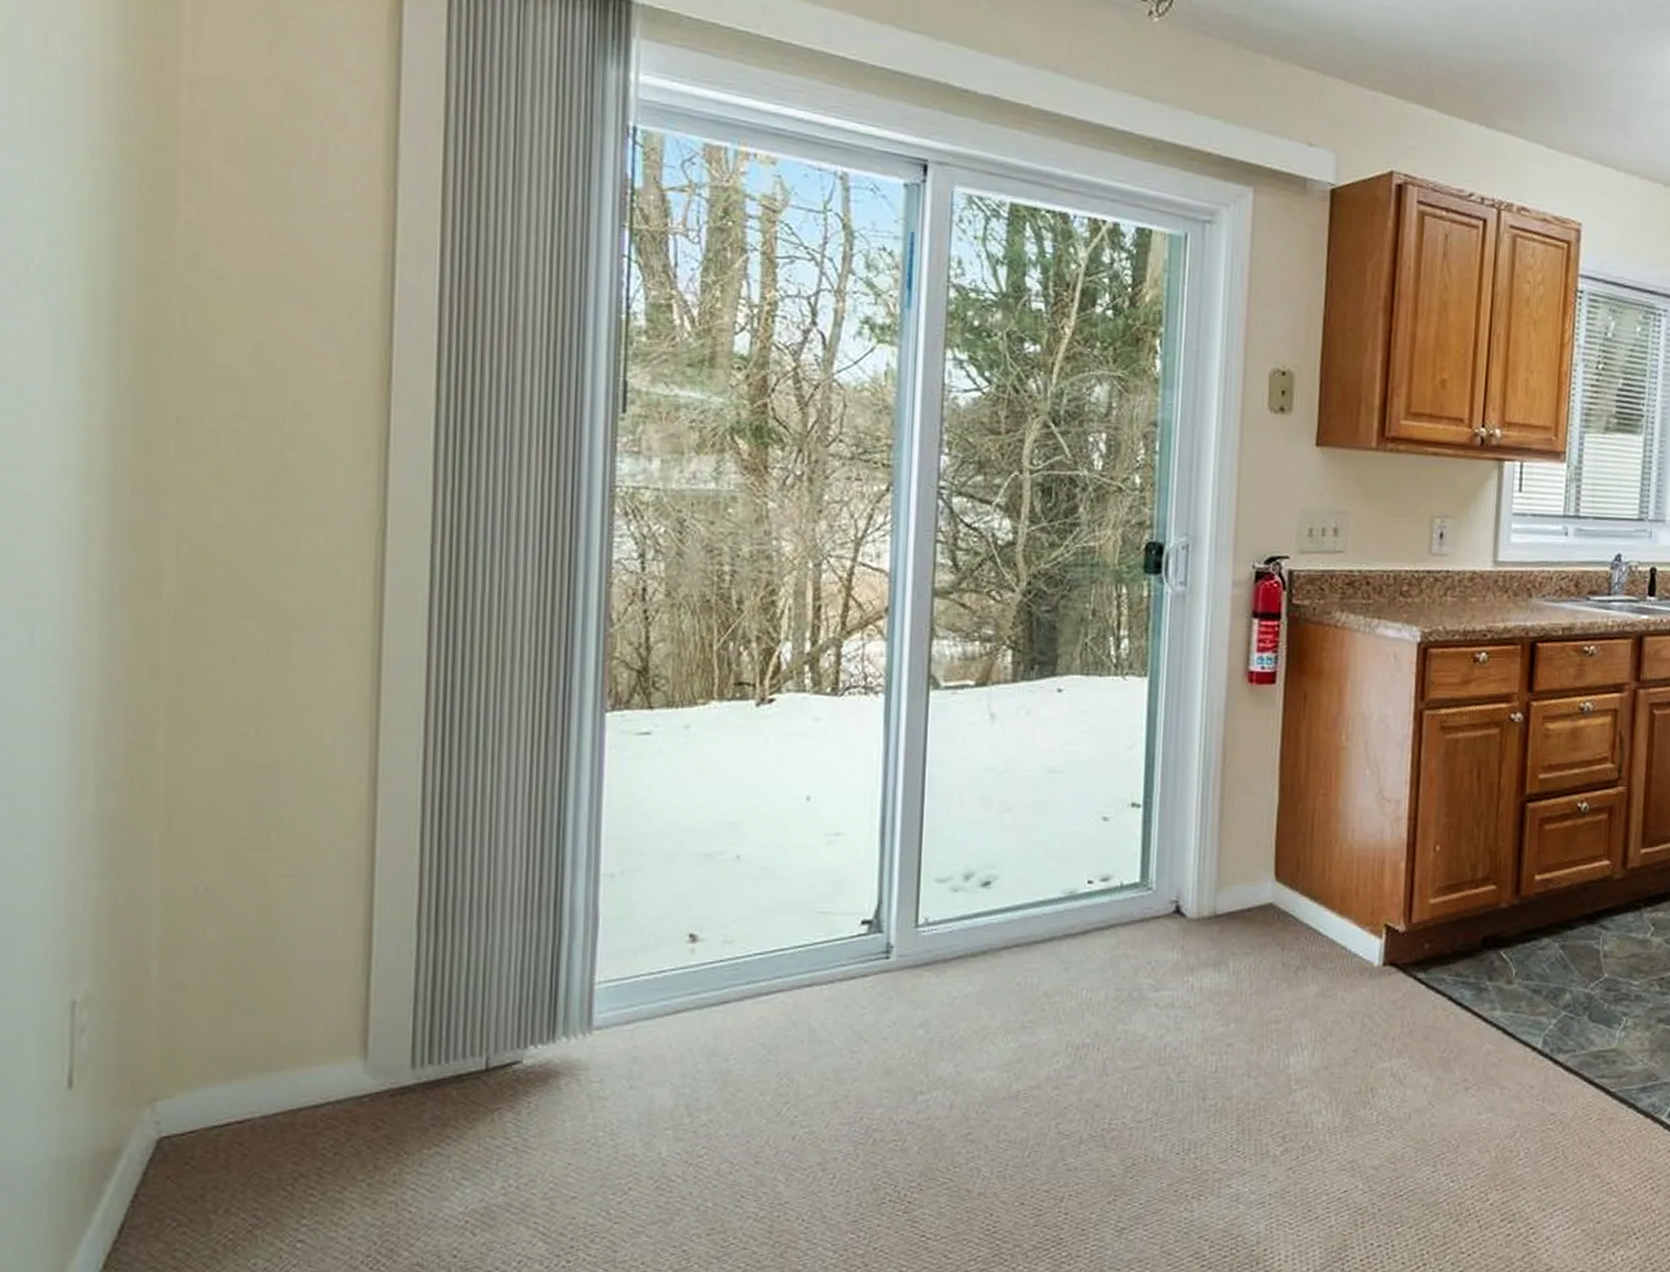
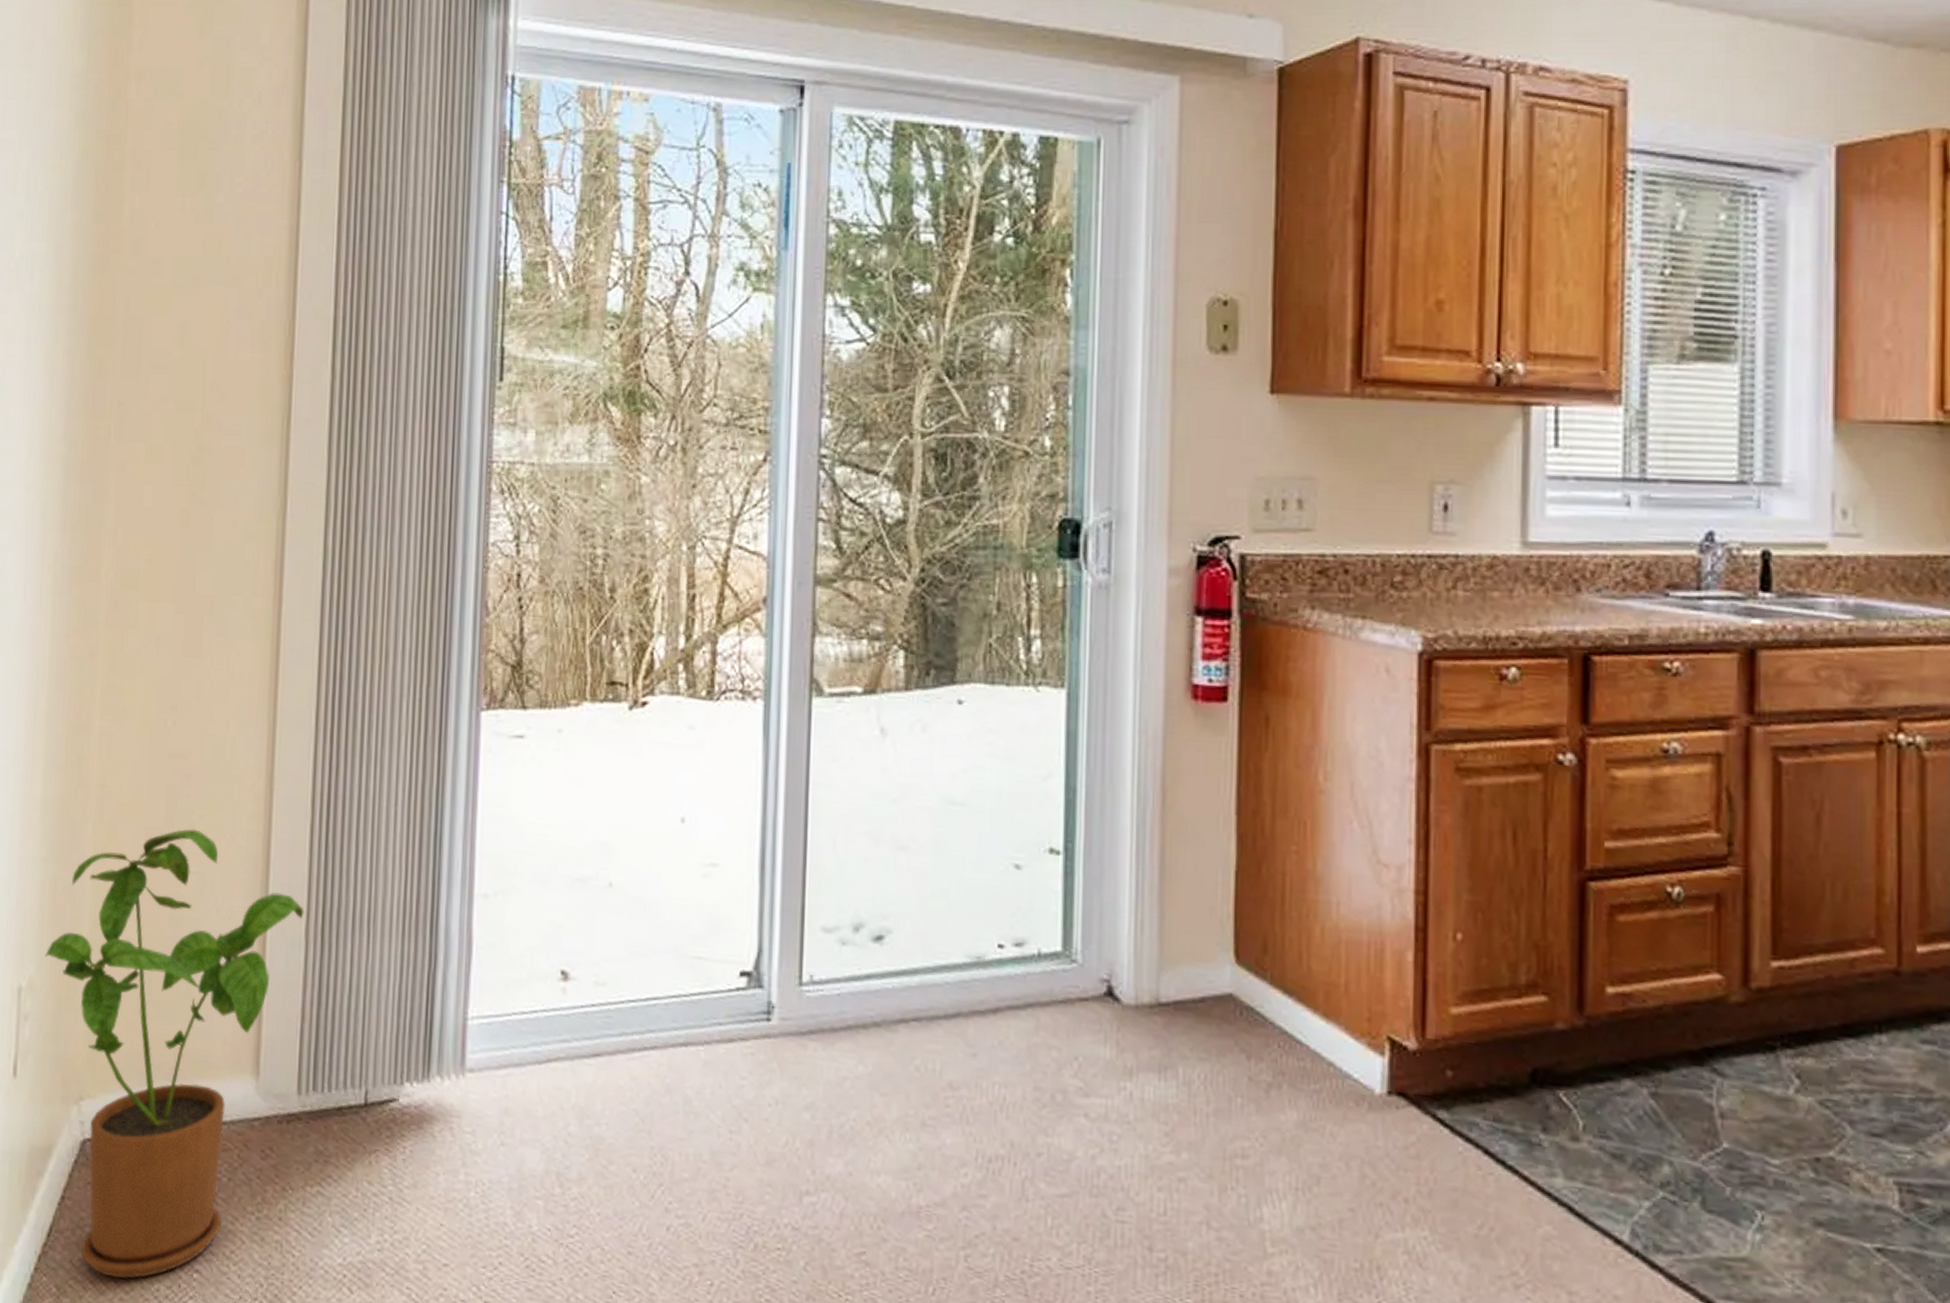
house plant: none [104,835,415,1261] -> present [45,829,304,1279]

